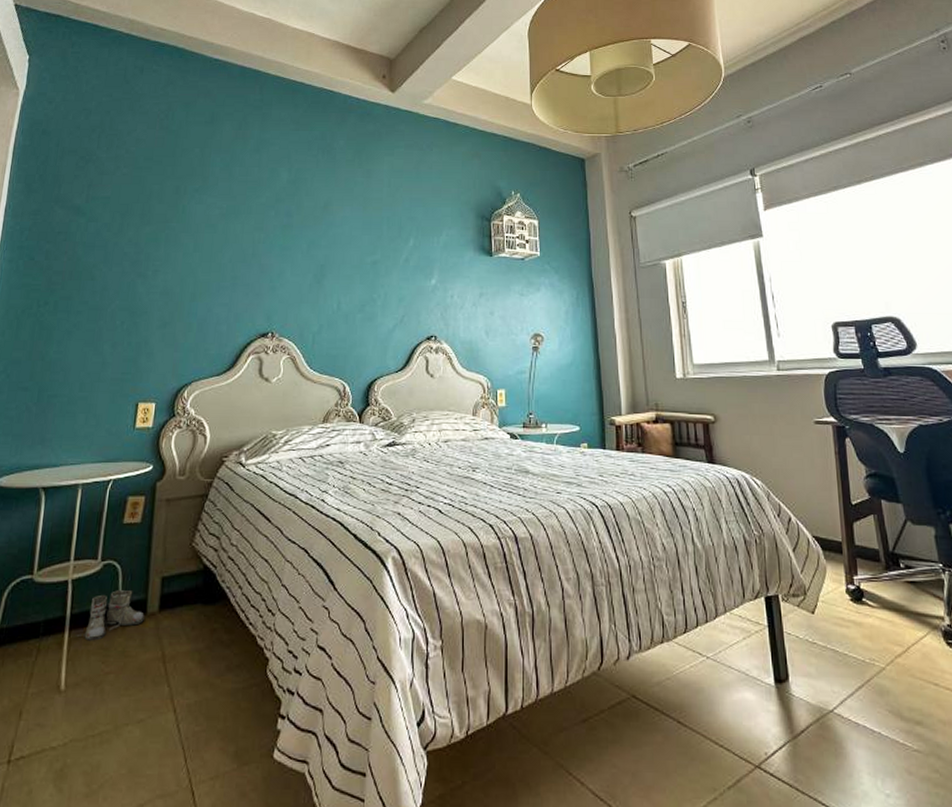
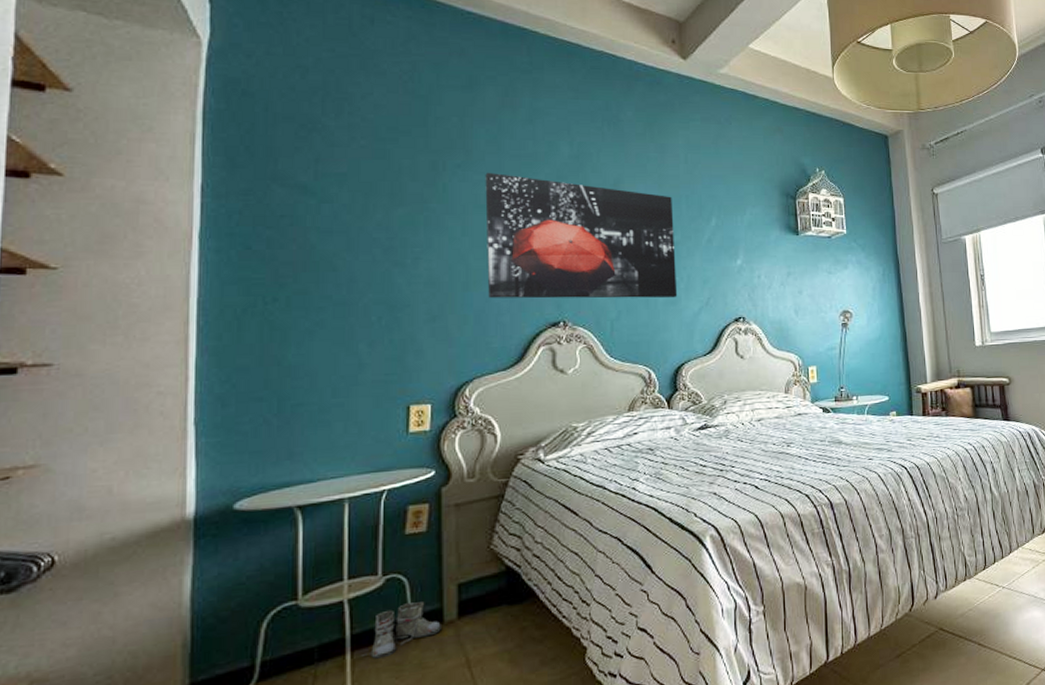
wall art: none [210,195,375,315] -> present [485,172,678,299]

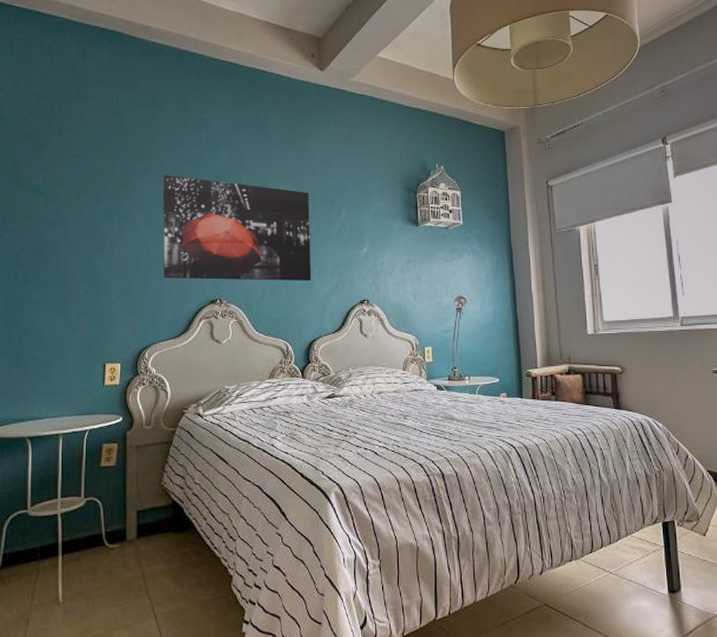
boots: present [362,601,441,659] -> none [69,522,125,563]

